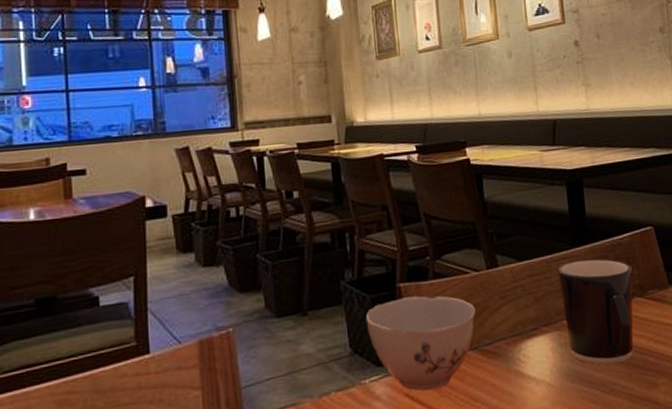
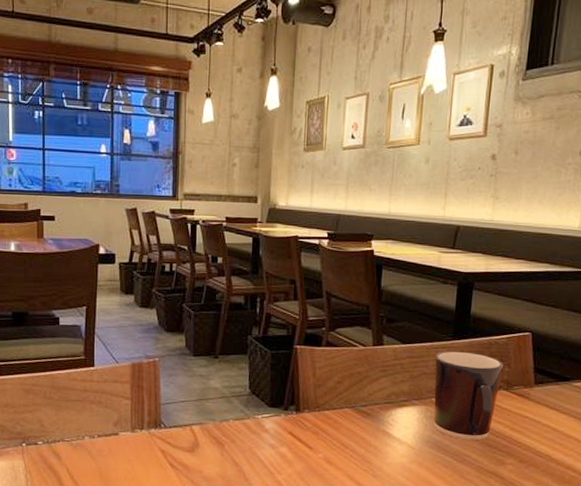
teacup: present [365,295,476,391] -> none [264,357,358,433]

